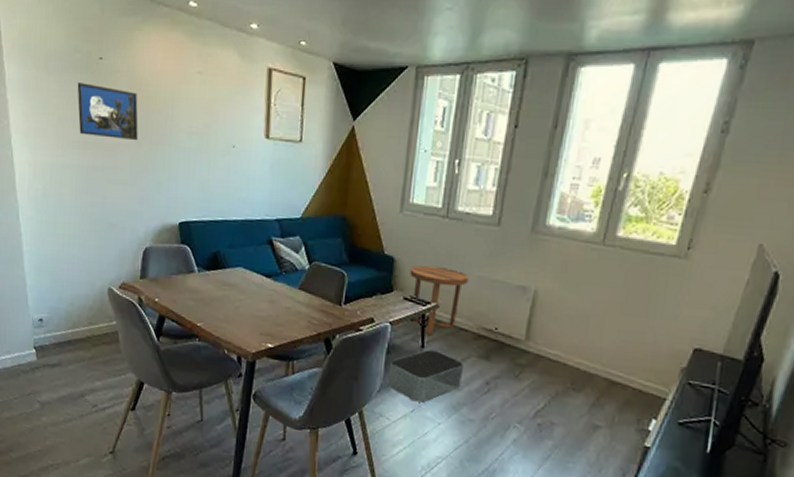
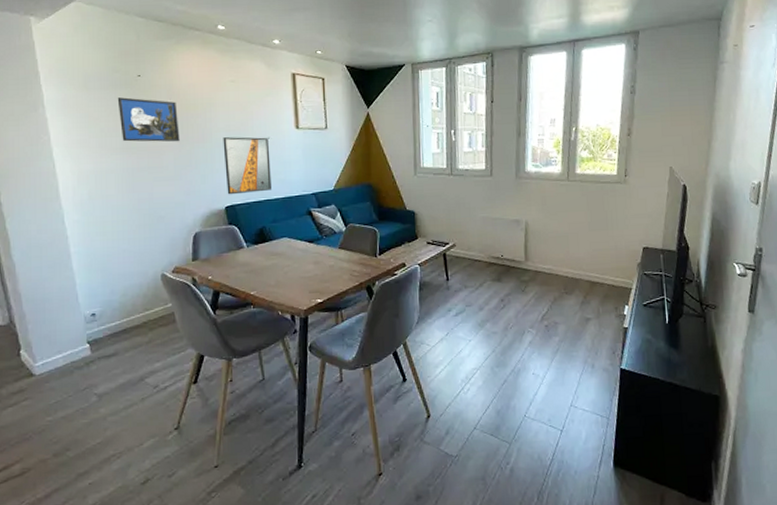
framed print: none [182,141,234,210] -> present [223,137,271,195]
storage bin: present [387,349,465,403] -> none [423,281,483,326]
side table: present [410,265,469,334] -> none [429,213,475,269]

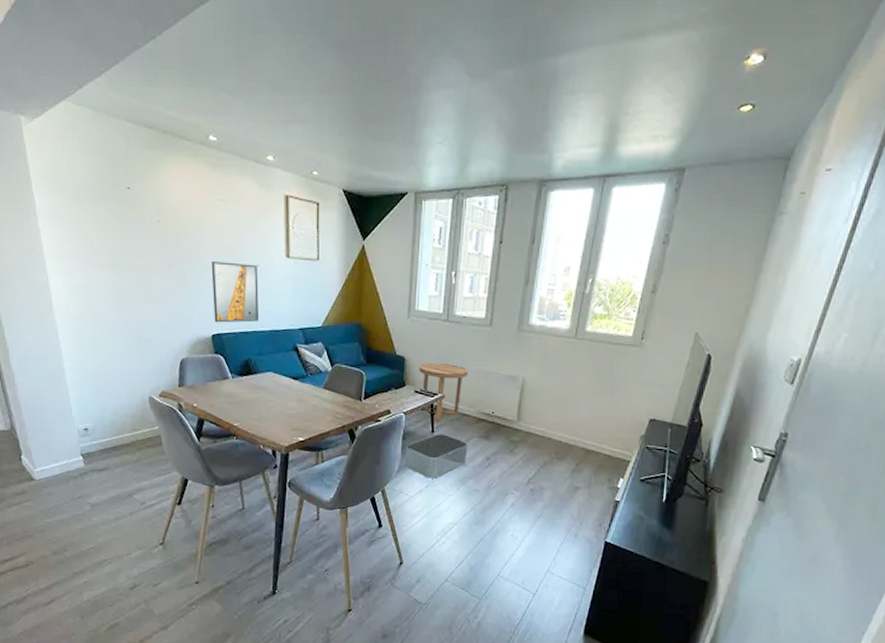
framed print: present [117,97,180,142] -> none [107,211,168,263]
storage bin: none [423,281,483,326] -> present [404,434,469,479]
side table: none [429,213,475,269] -> present [419,362,468,421]

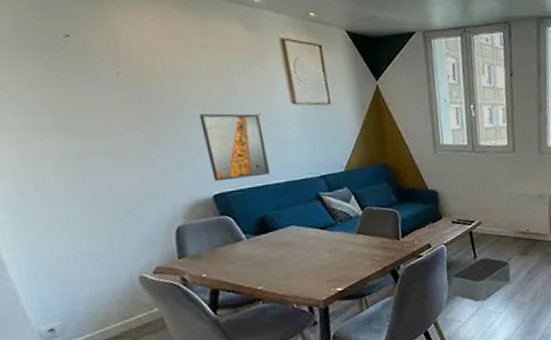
side table: present [419,362,468,421] -> none [452,191,500,246]

